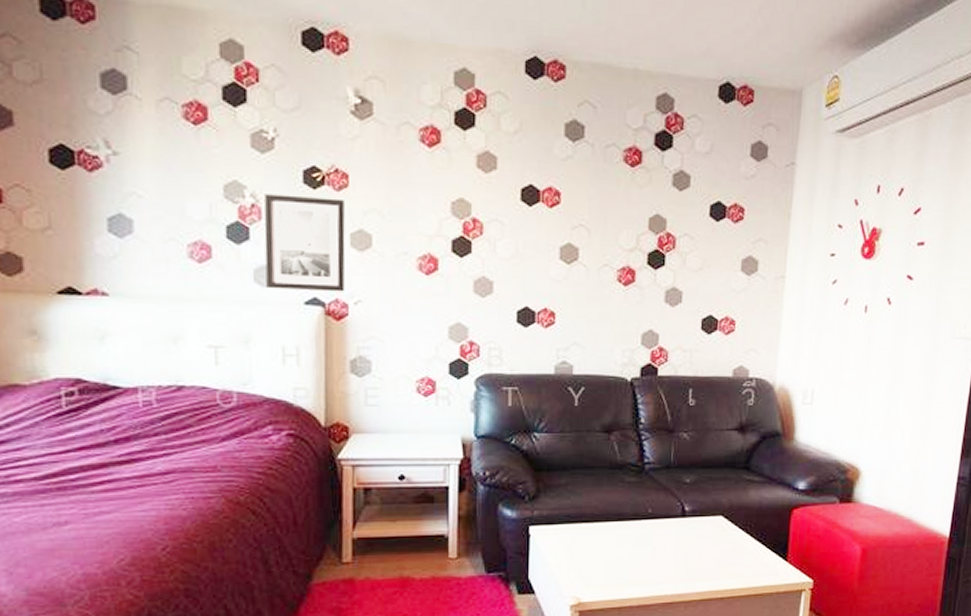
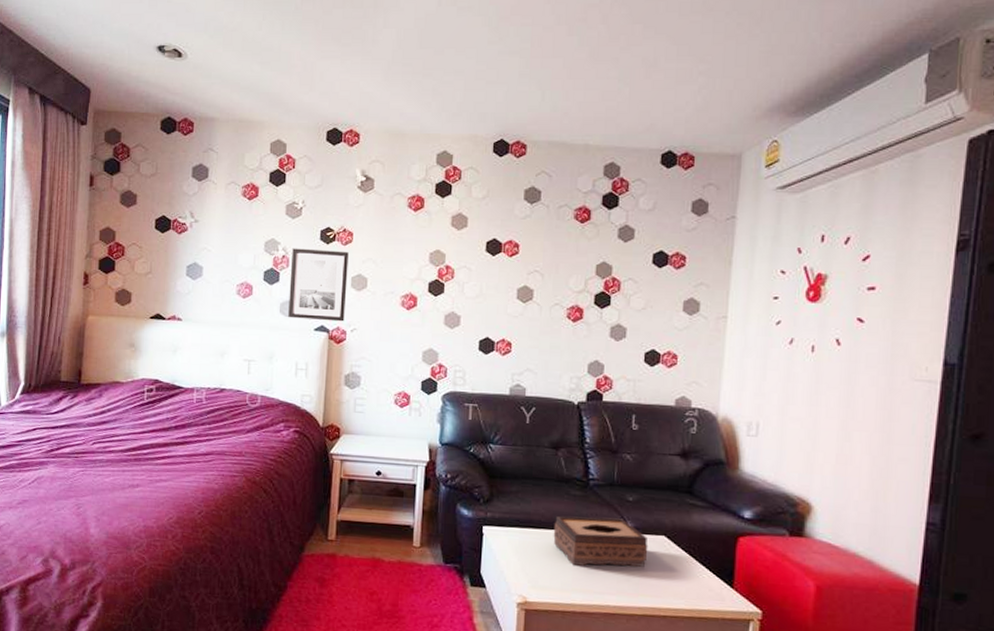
tissue box: none [607,503,706,557] -> present [553,516,648,568]

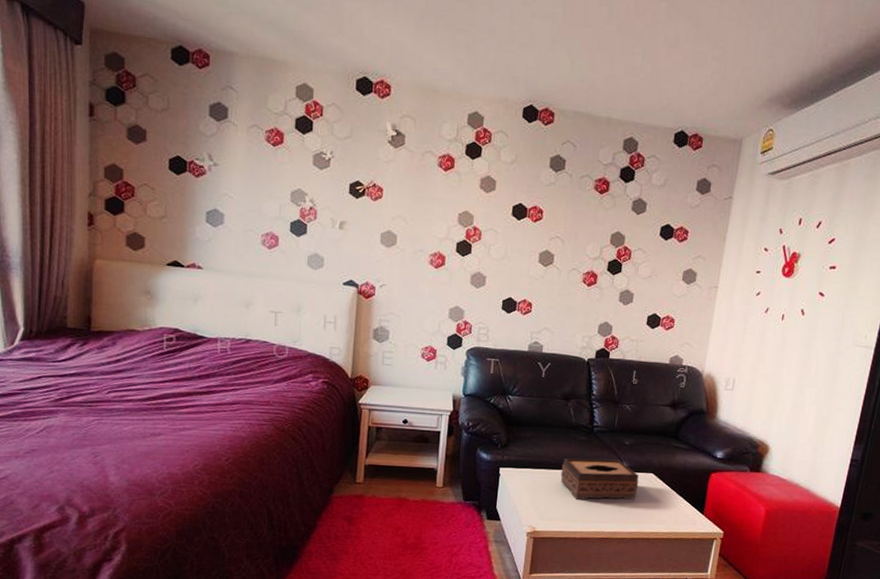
wall art: present [288,248,349,322] -> none [316,200,378,277]

